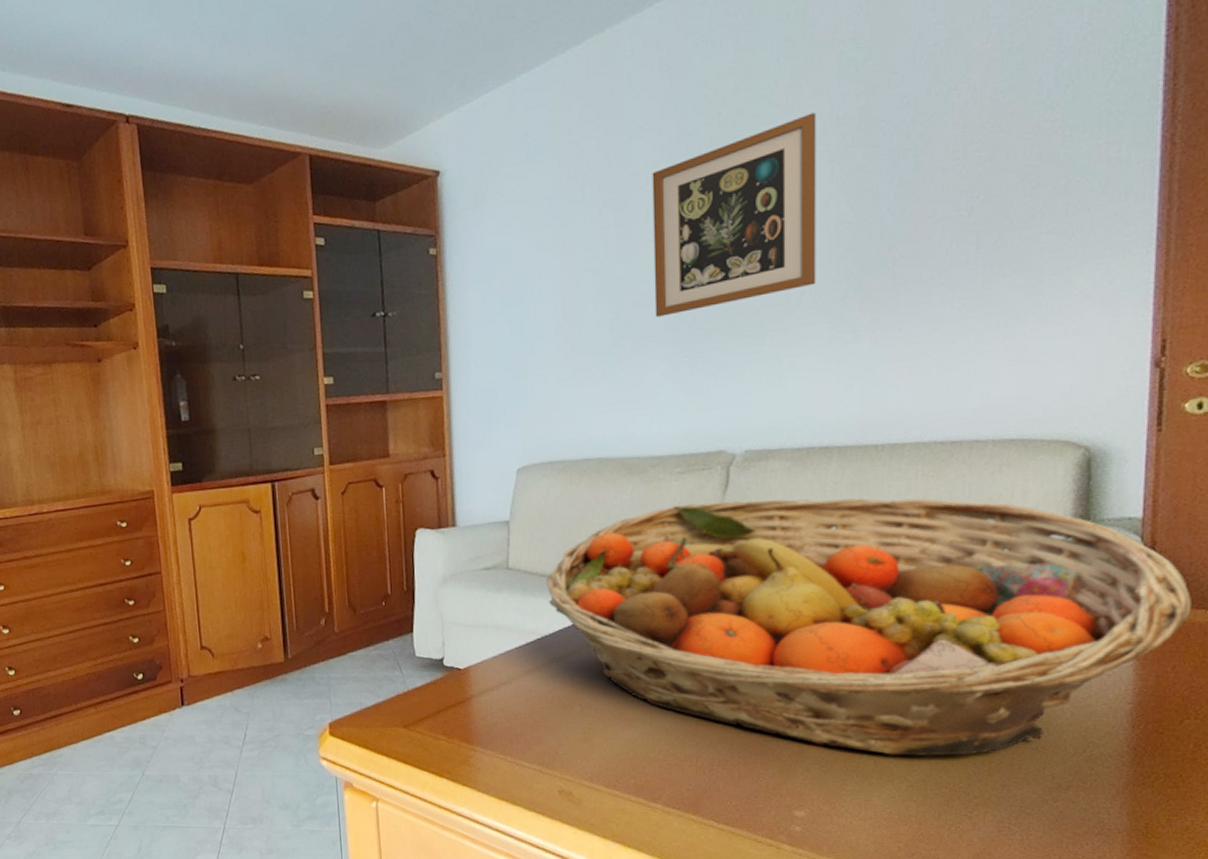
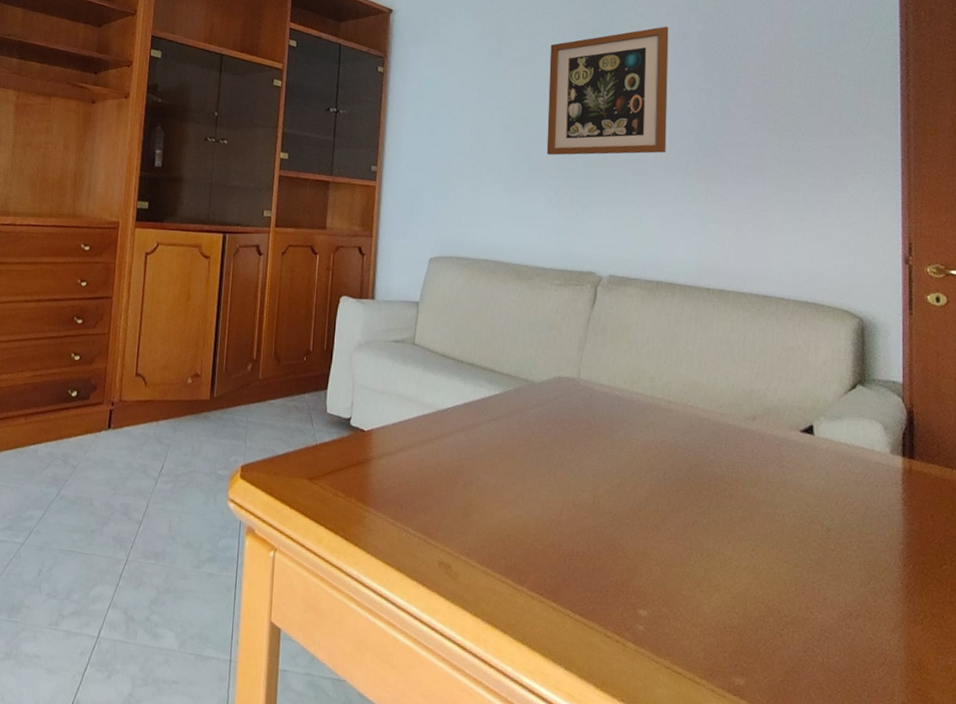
fruit basket: present [546,498,1193,757] -> none [445,311,943,575]

